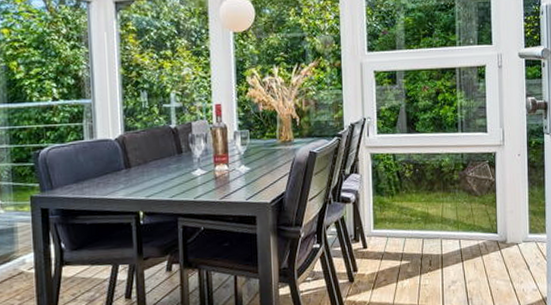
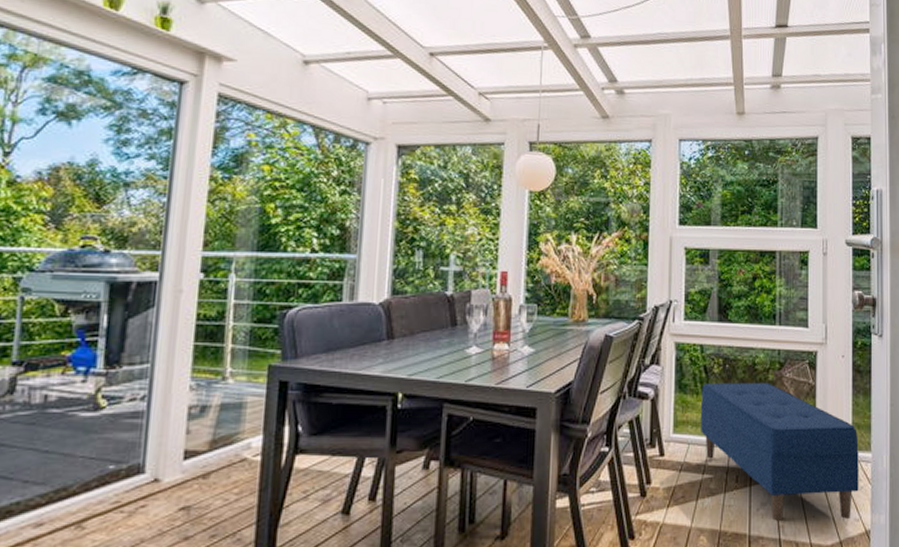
bench: none [395,181,536,296] -> present [700,382,859,522]

